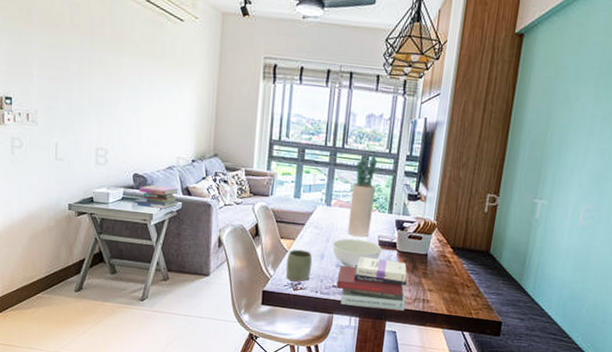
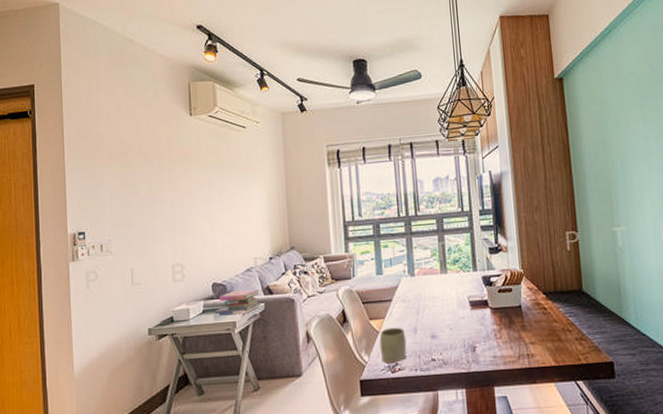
bowl: present [333,238,382,268] -> none [424,304,475,337]
books: present [336,256,407,313] -> none [434,319,511,378]
vase: present [347,152,377,238] -> none [432,213,459,303]

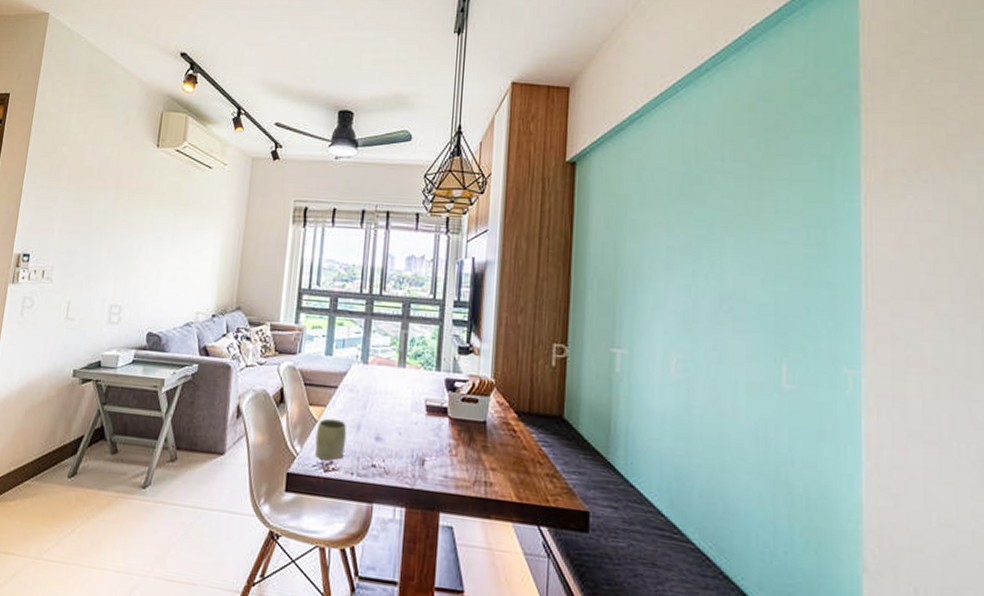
books: present [214,290,260,316] -> none [144,344,194,373]

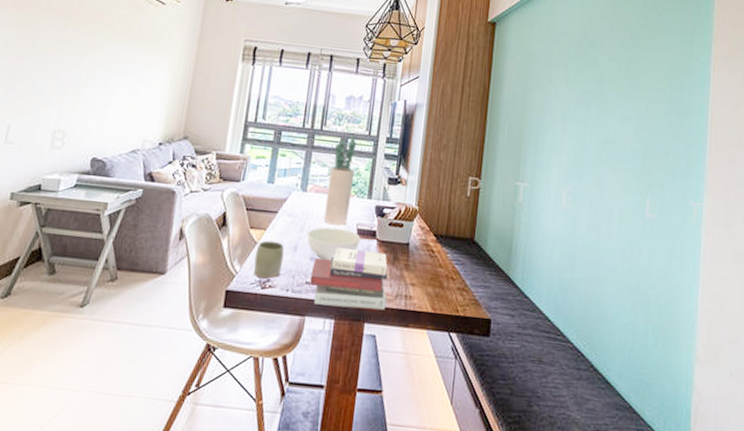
bowl: none [371,403,430,442] -> present [307,227,361,261]
books: none [376,425,464,501] -> present [309,247,388,312]
vase: none [387,298,420,402] -> present [323,134,357,226]

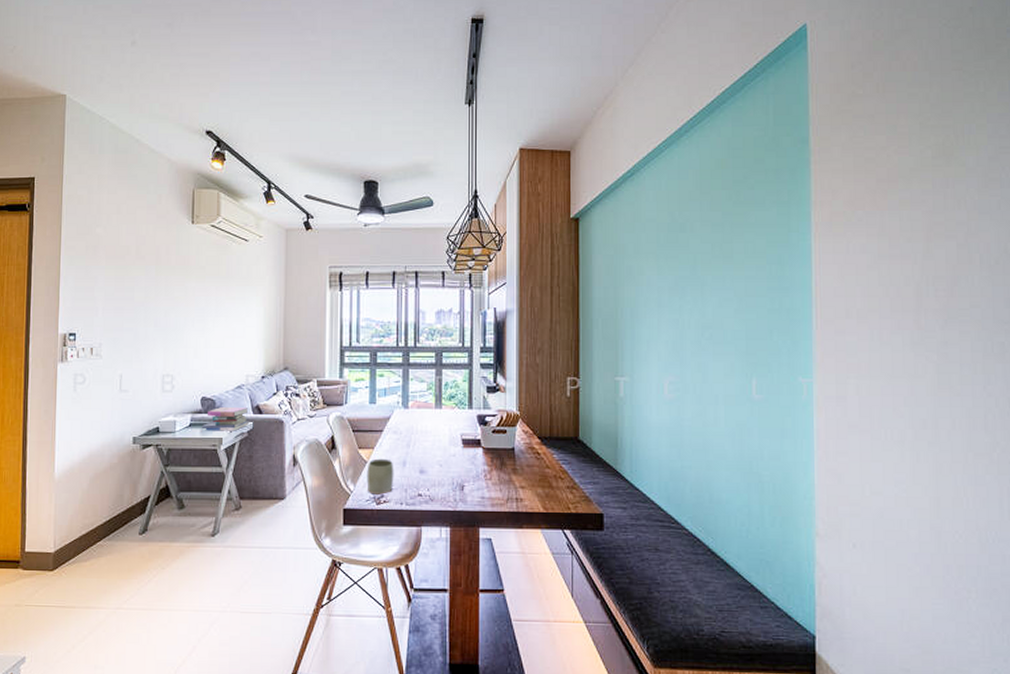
books: none [87,169,140,197] -> present [201,406,249,431]
bowl: present [307,227,361,261] -> none [414,440,466,473]
books: present [309,247,388,312] -> none [422,458,498,517]
vase: present [323,134,357,226] -> none [428,347,453,438]

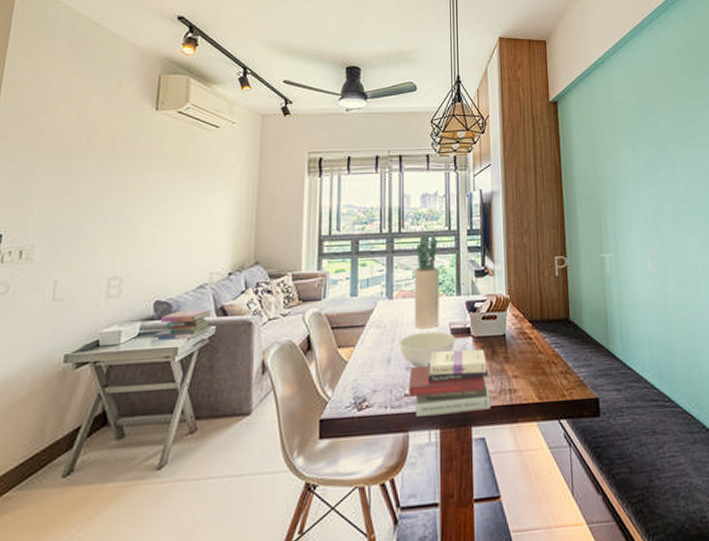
mug: present [366,458,394,495] -> none [346,357,378,399]
bowl: none [414,440,466,473] -> present [400,331,455,368]
books: none [422,458,498,517] -> present [409,349,491,417]
vase: none [428,347,453,438] -> present [414,231,440,329]

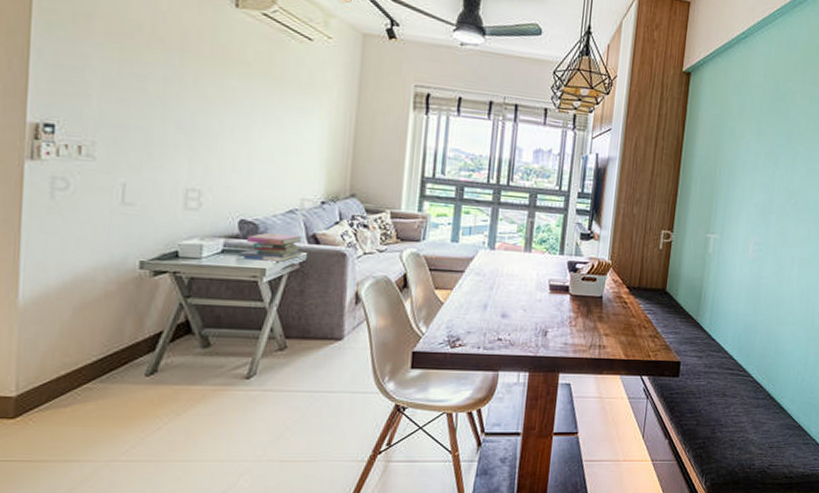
bowl: present [400,331,455,368] -> none [497,284,553,318]
books: present [409,349,491,417] -> none [502,303,582,363]
vase: present [414,231,440,329] -> none [514,189,546,283]

